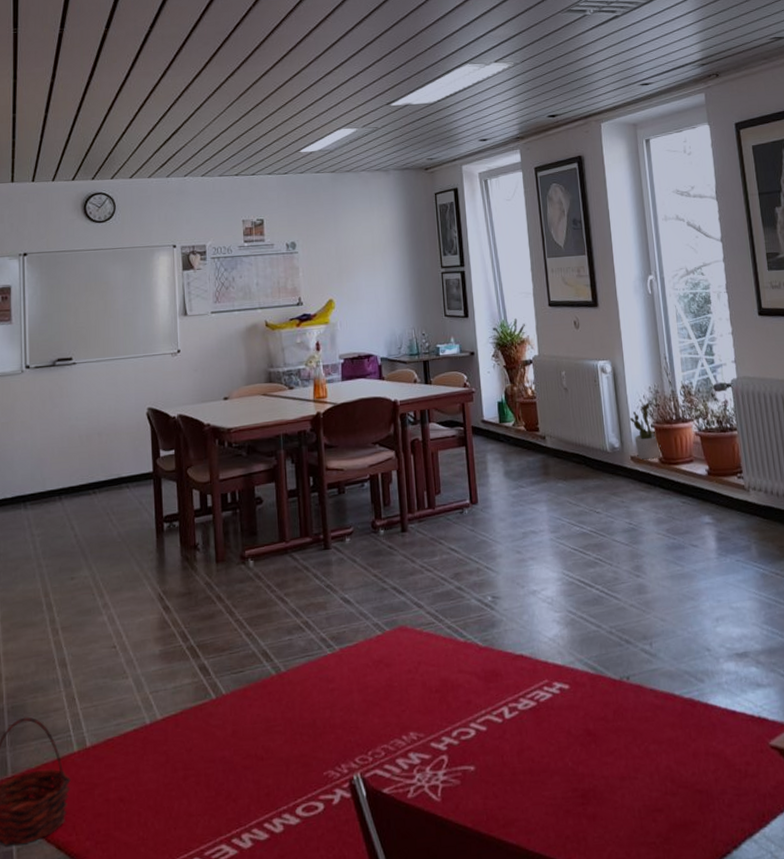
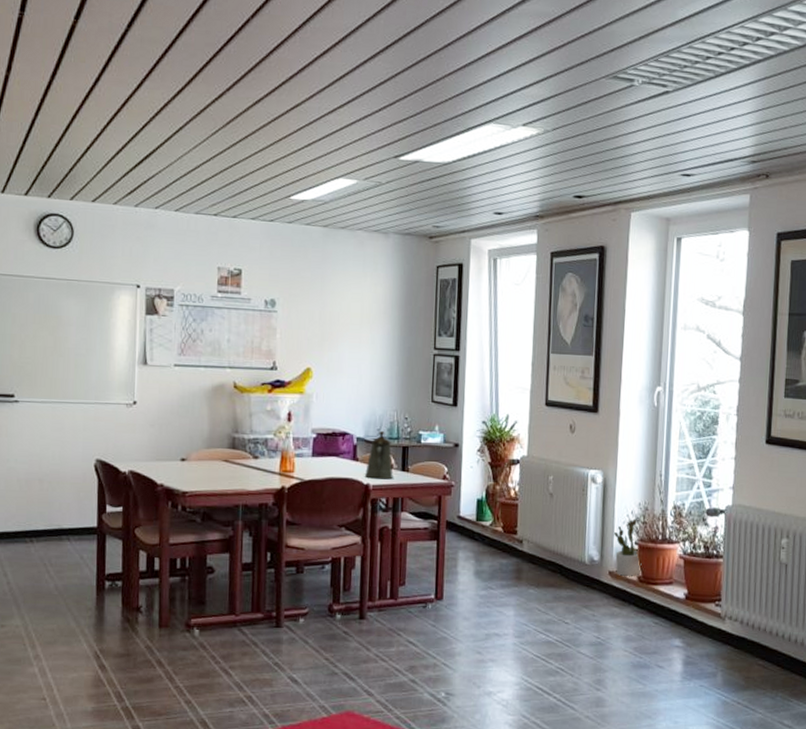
coffee pot: none [392,348,418,395] -> present [365,430,393,480]

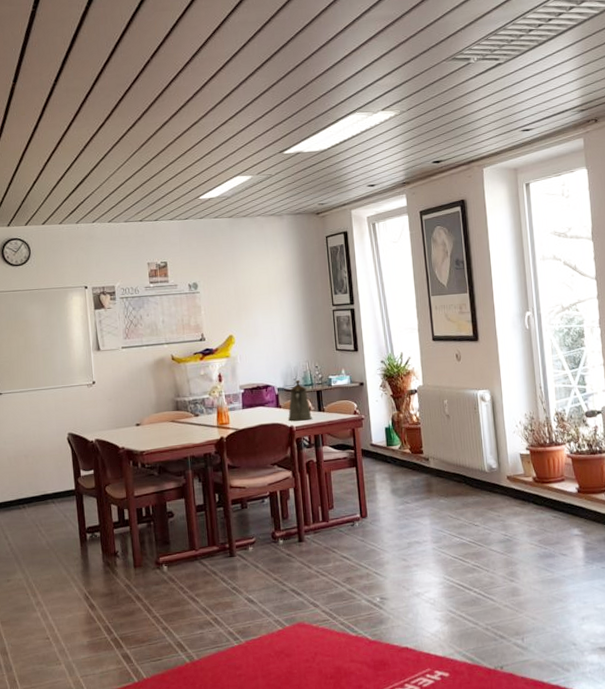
cactus: present [614,517,642,576] -> none [507,427,536,479]

